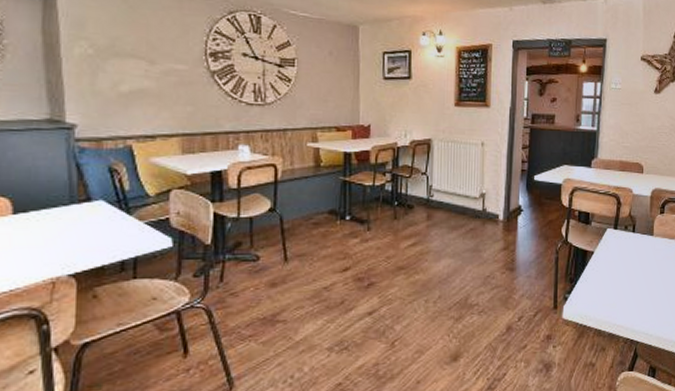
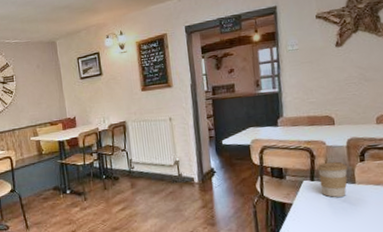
coffee cup: none [621,211,649,248] -> present [316,161,349,197]

